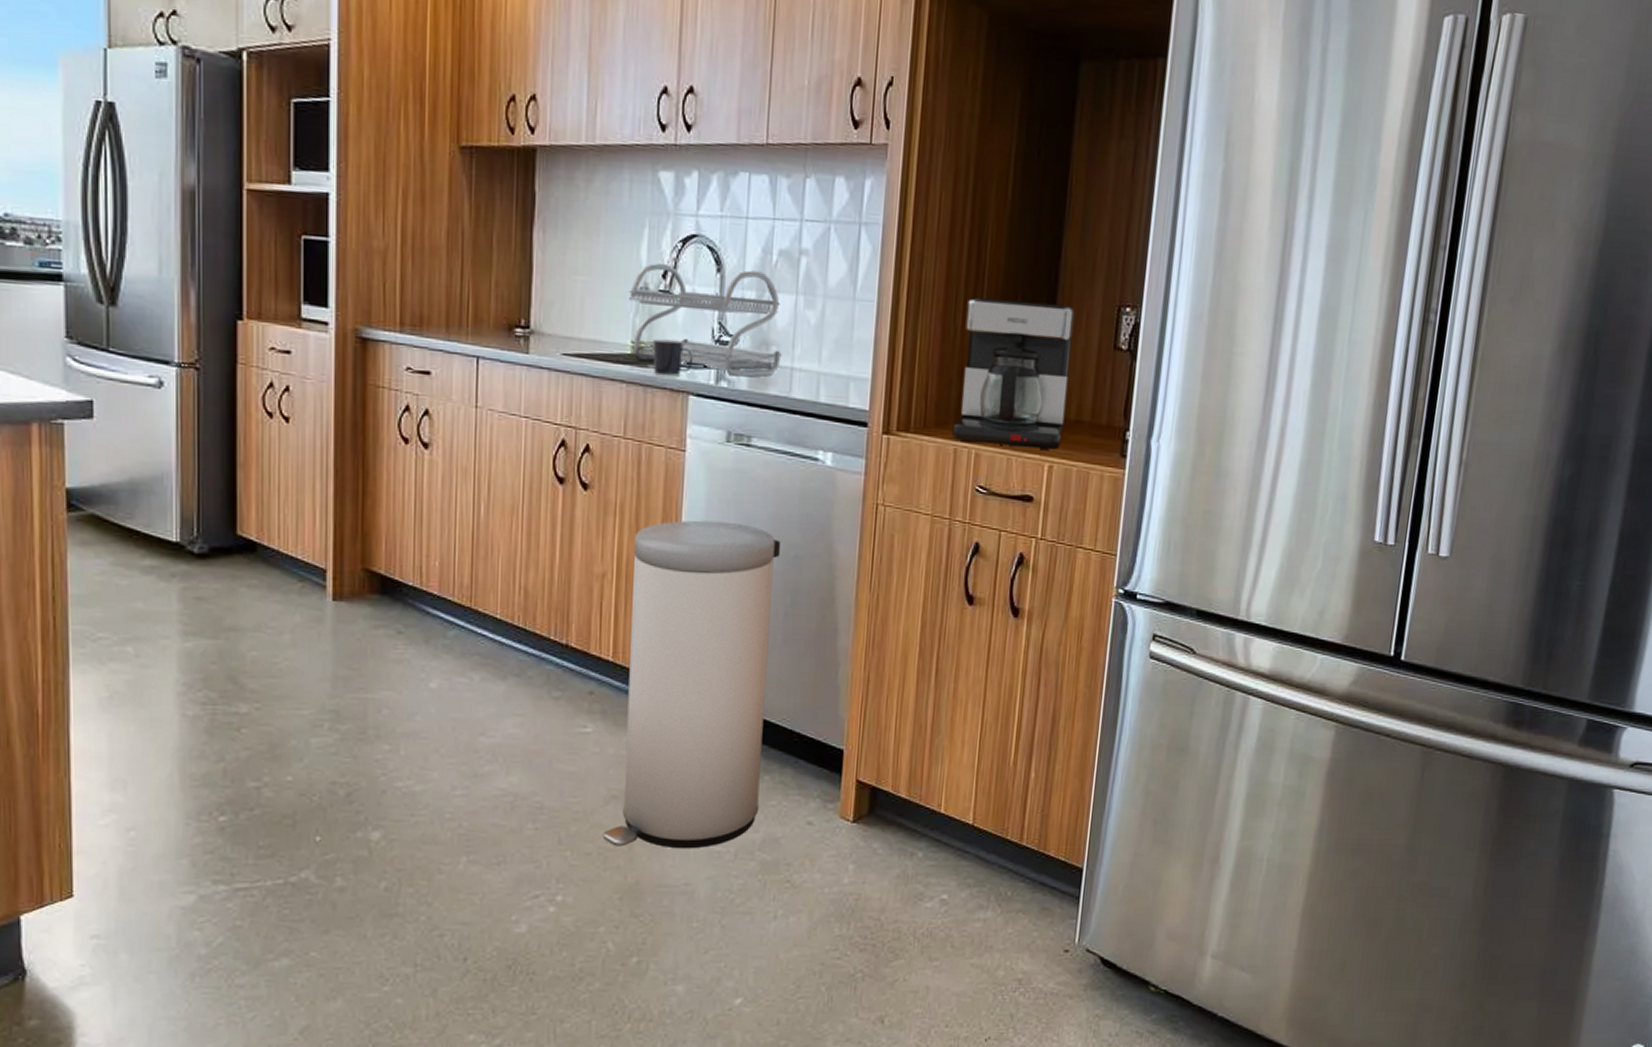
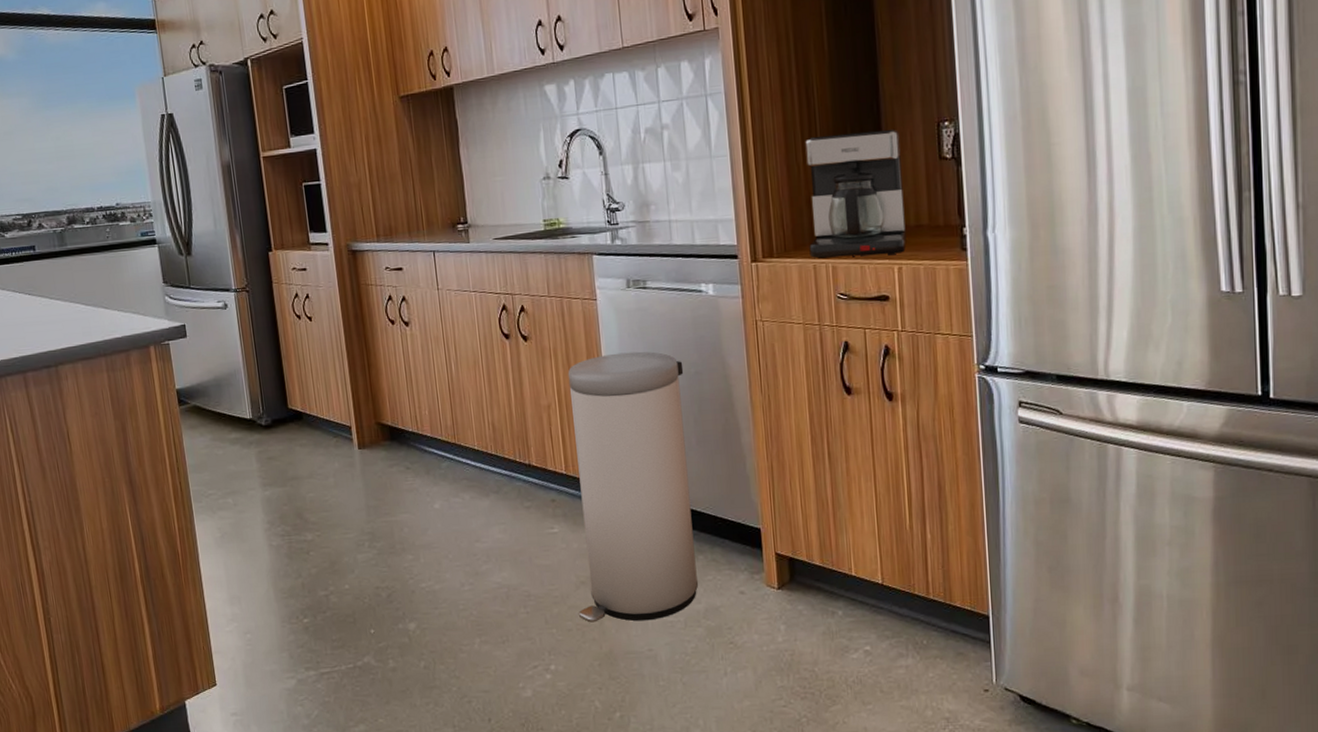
dish rack: present [629,263,782,377] -> none [536,148,660,235]
mug: present [652,339,694,379] -> none [558,213,592,245]

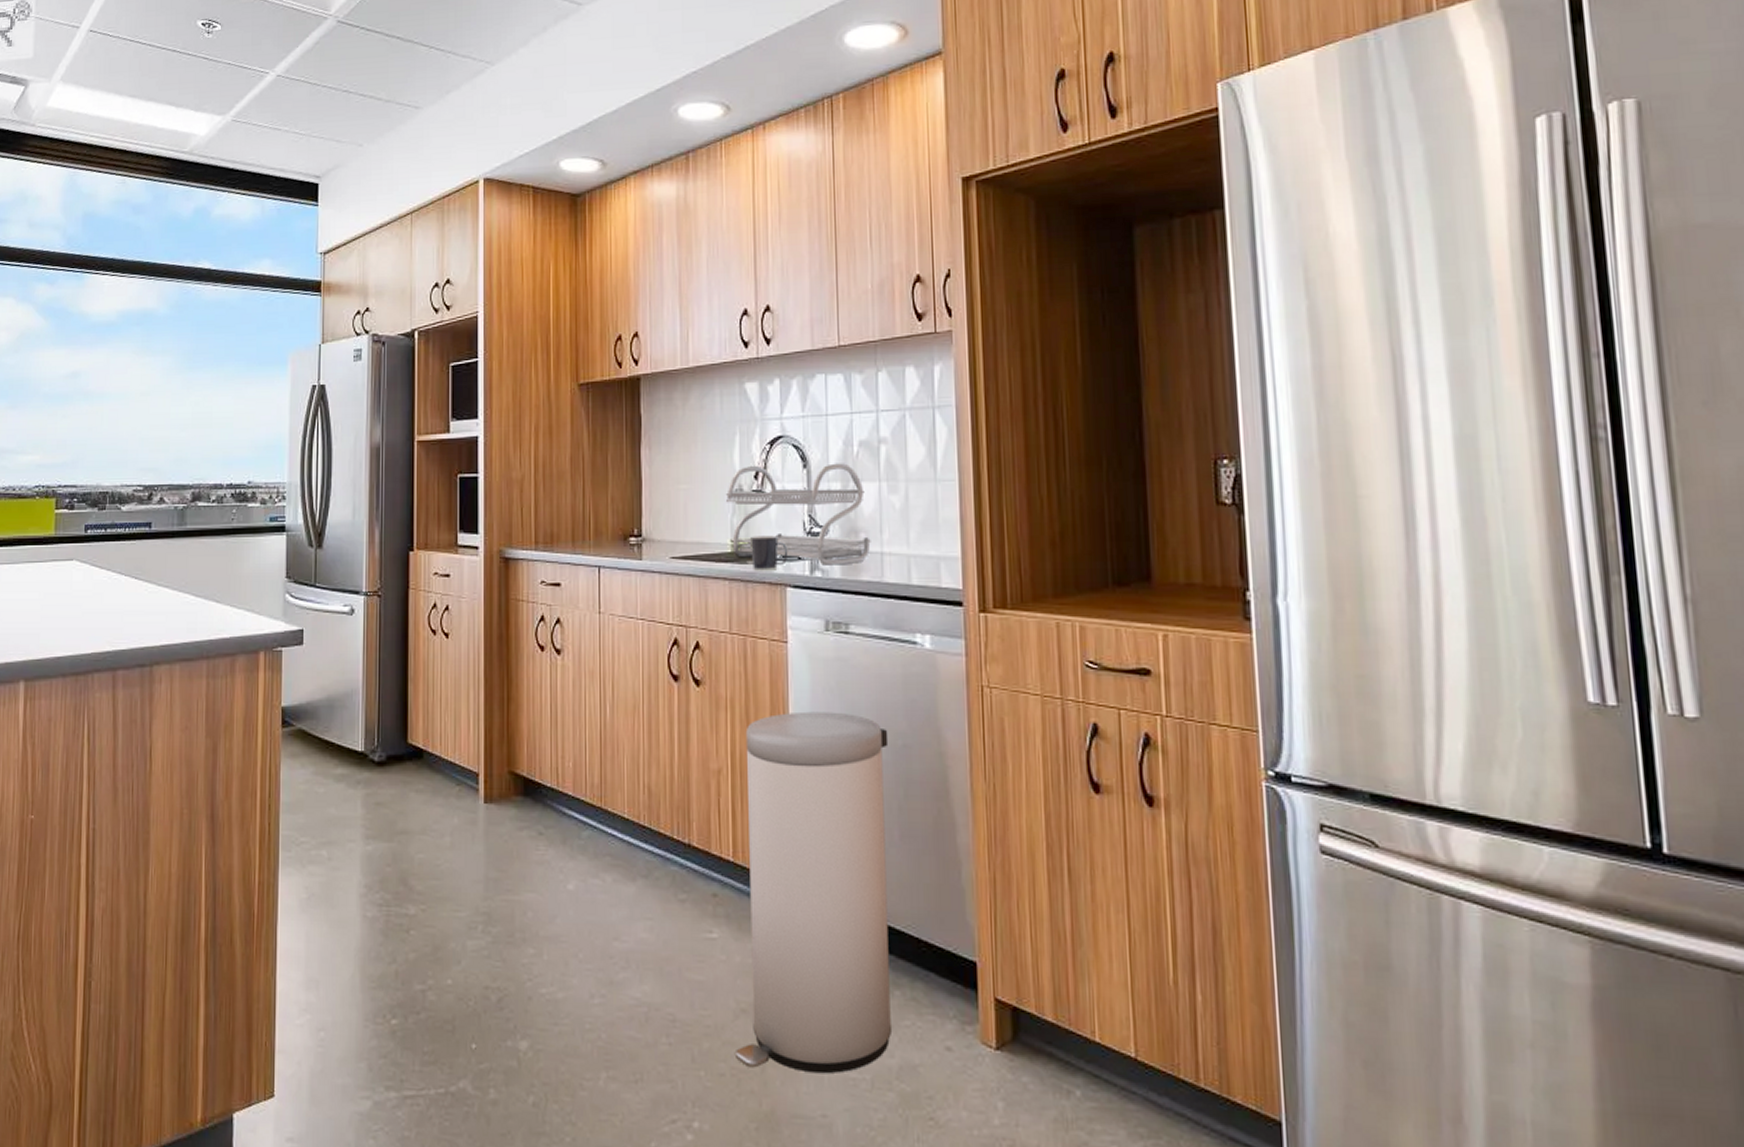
dish rack: none [536,148,660,235] -> present [726,463,871,565]
mug: none [558,213,592,245] -> present [749,535,789,572]
coffee maker: present [804,128,907,259] -> none [1049,463,1175,617]

